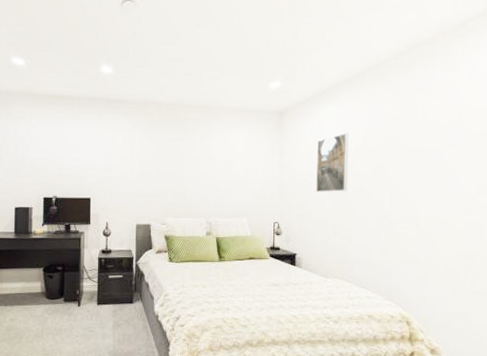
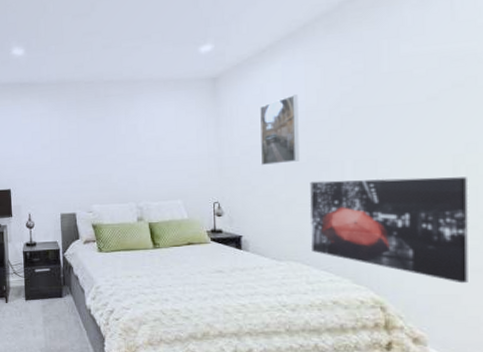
wall art: none [354,209,477,304] -> present [310,177,468,284]

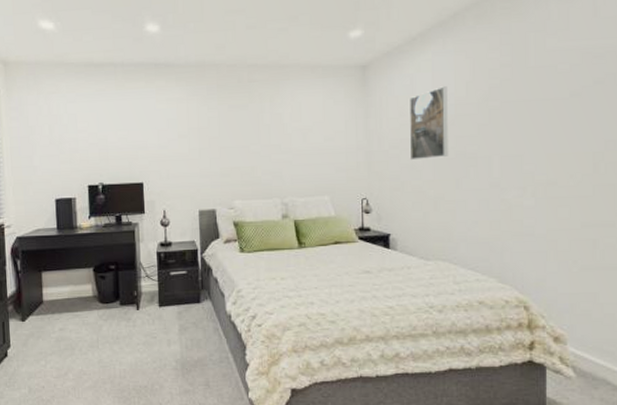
wall art: present [310,177,468,284] -> none [458,174,606,281]

